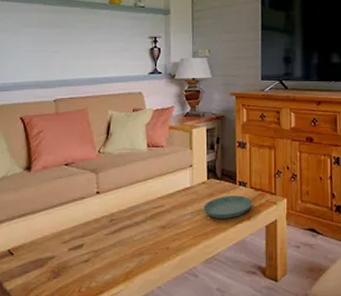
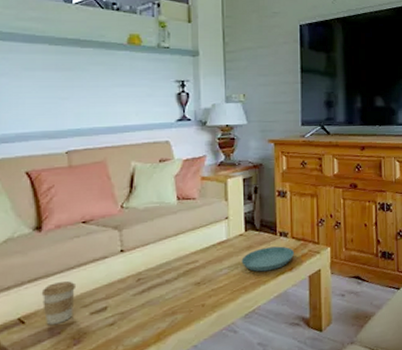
coffee cup: none [28,218,57,257] -> present [41,281,75,325]

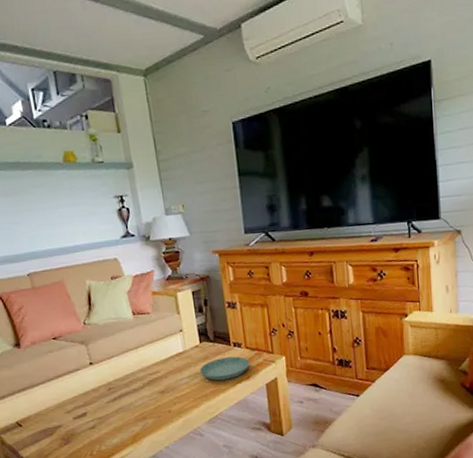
coffee cup: present [41,281,75,325] -> none [30,391,60,428]

